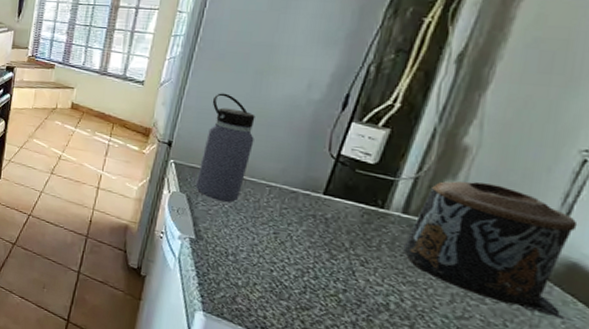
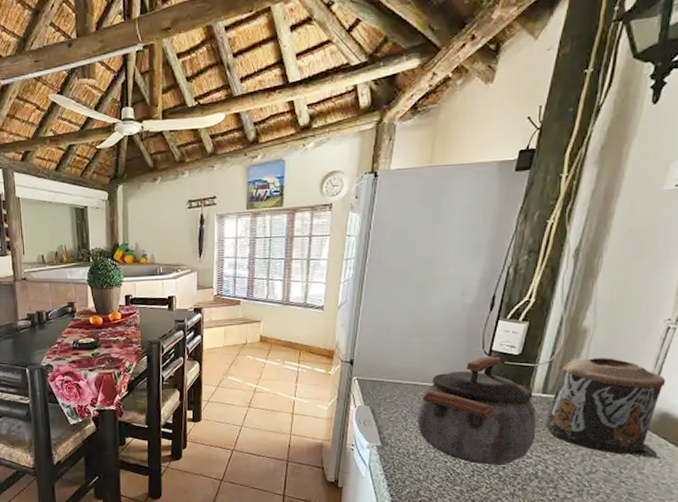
water bottle: present [195,93,256,202] -> none [376,308,422,407]
kettle: none [240,159,393,288] -> present [417,355,537,466]

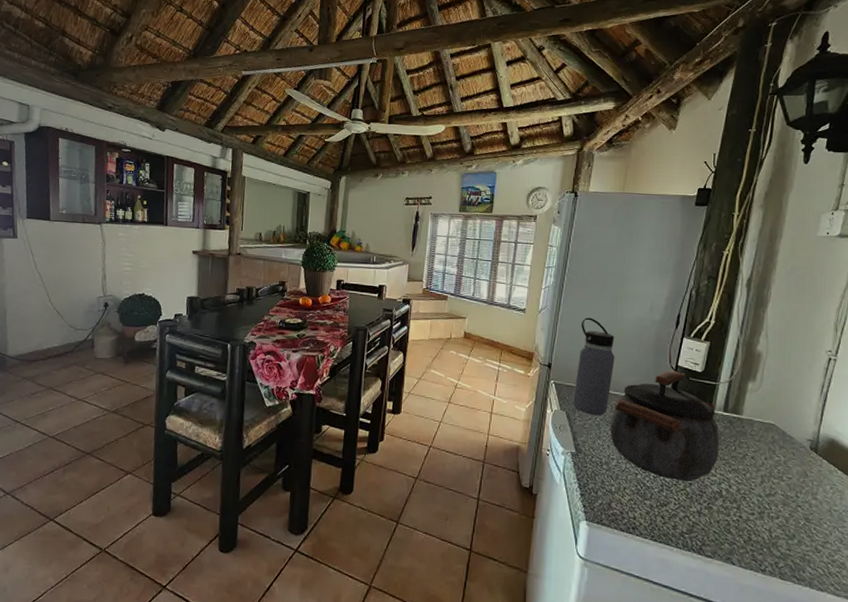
water bottle: none [376,308,422,407] -> present [572,317,615,415]
canister: present [545,358,666,459] -> none [727,381,831,486]

